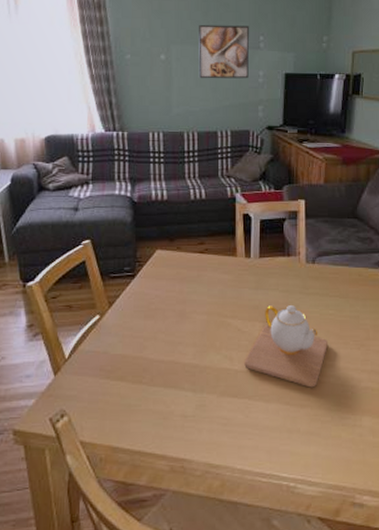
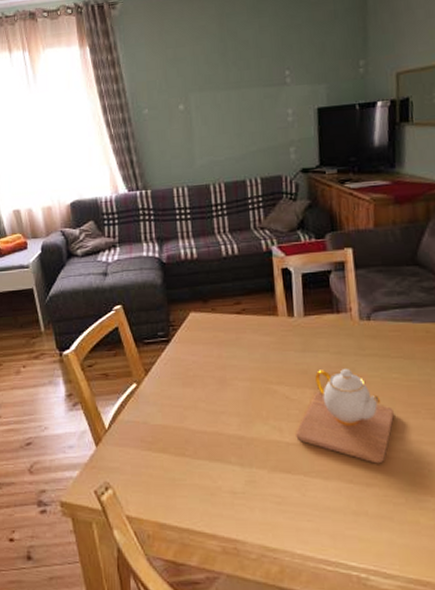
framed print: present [198,24,250,79] -> none [217,61,276,125]

